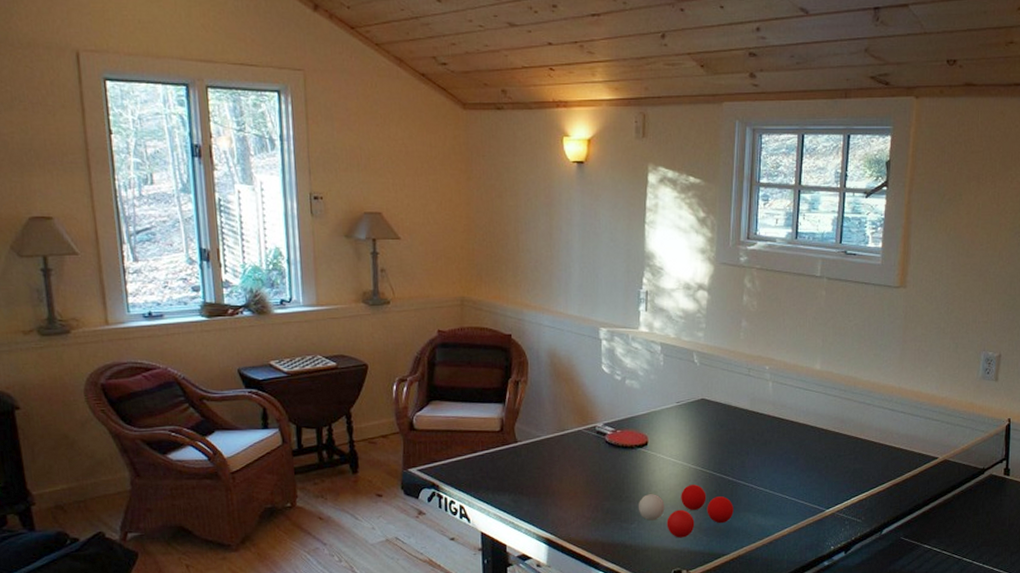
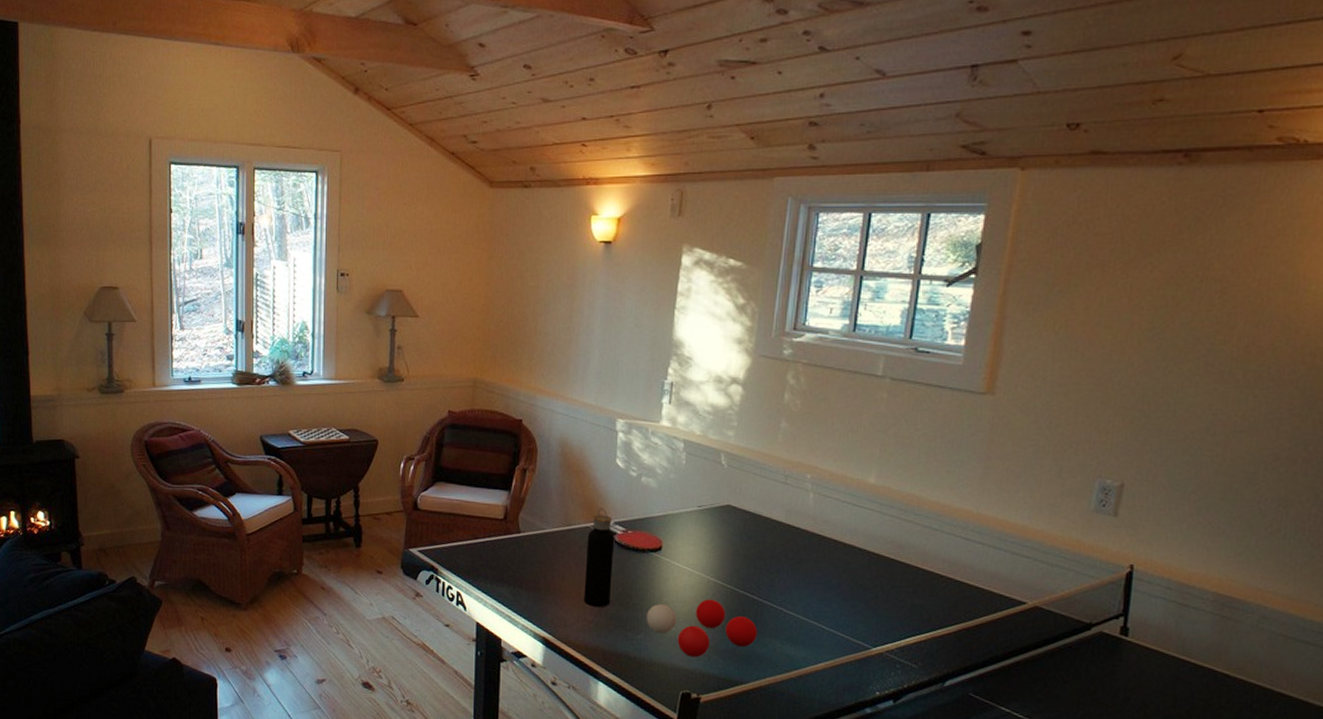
water bottle: none [580,412,606,504] -> present [584,508,615,607]

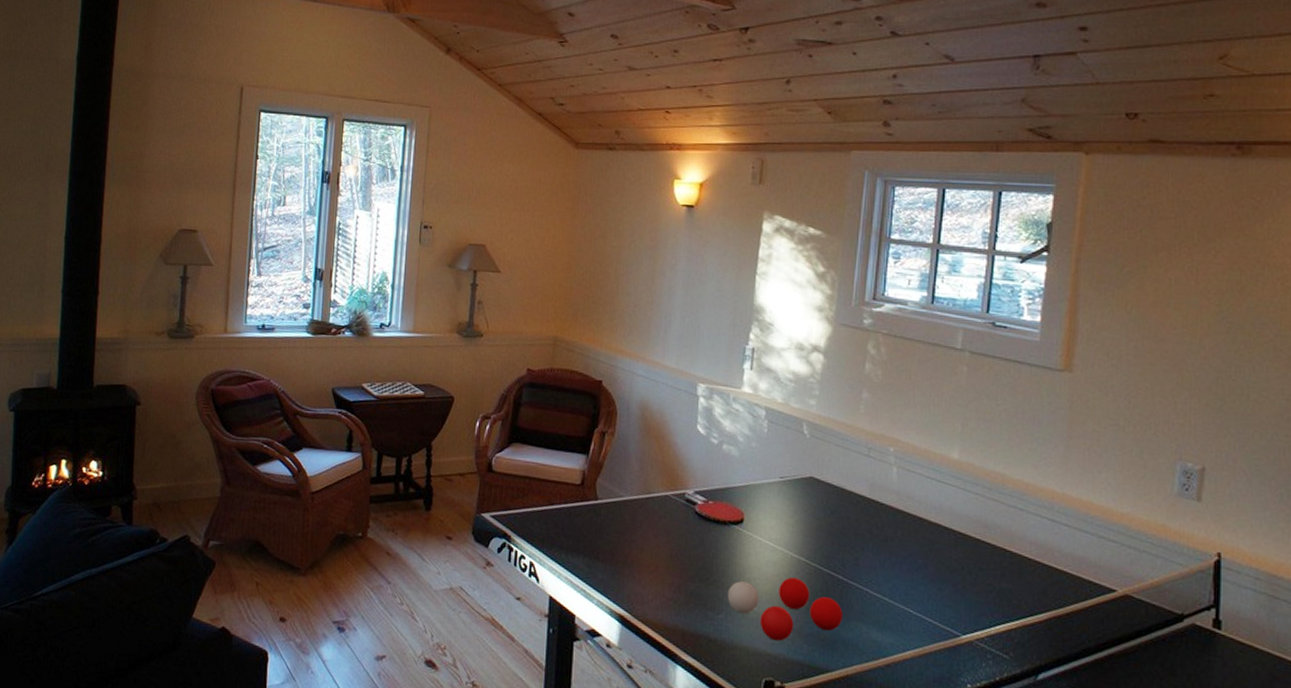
water bottle: present [584,508,615,607] -> none [662,476,696,583]

